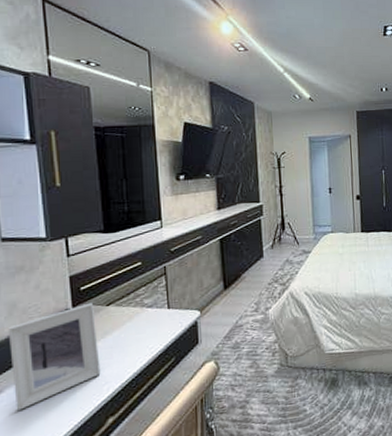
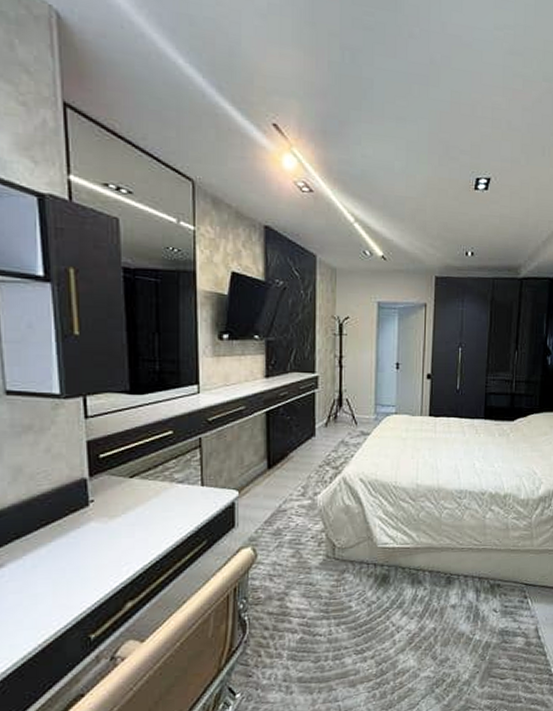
picture frame: present [7,302,101,411] -> none [11,472,120,588]

